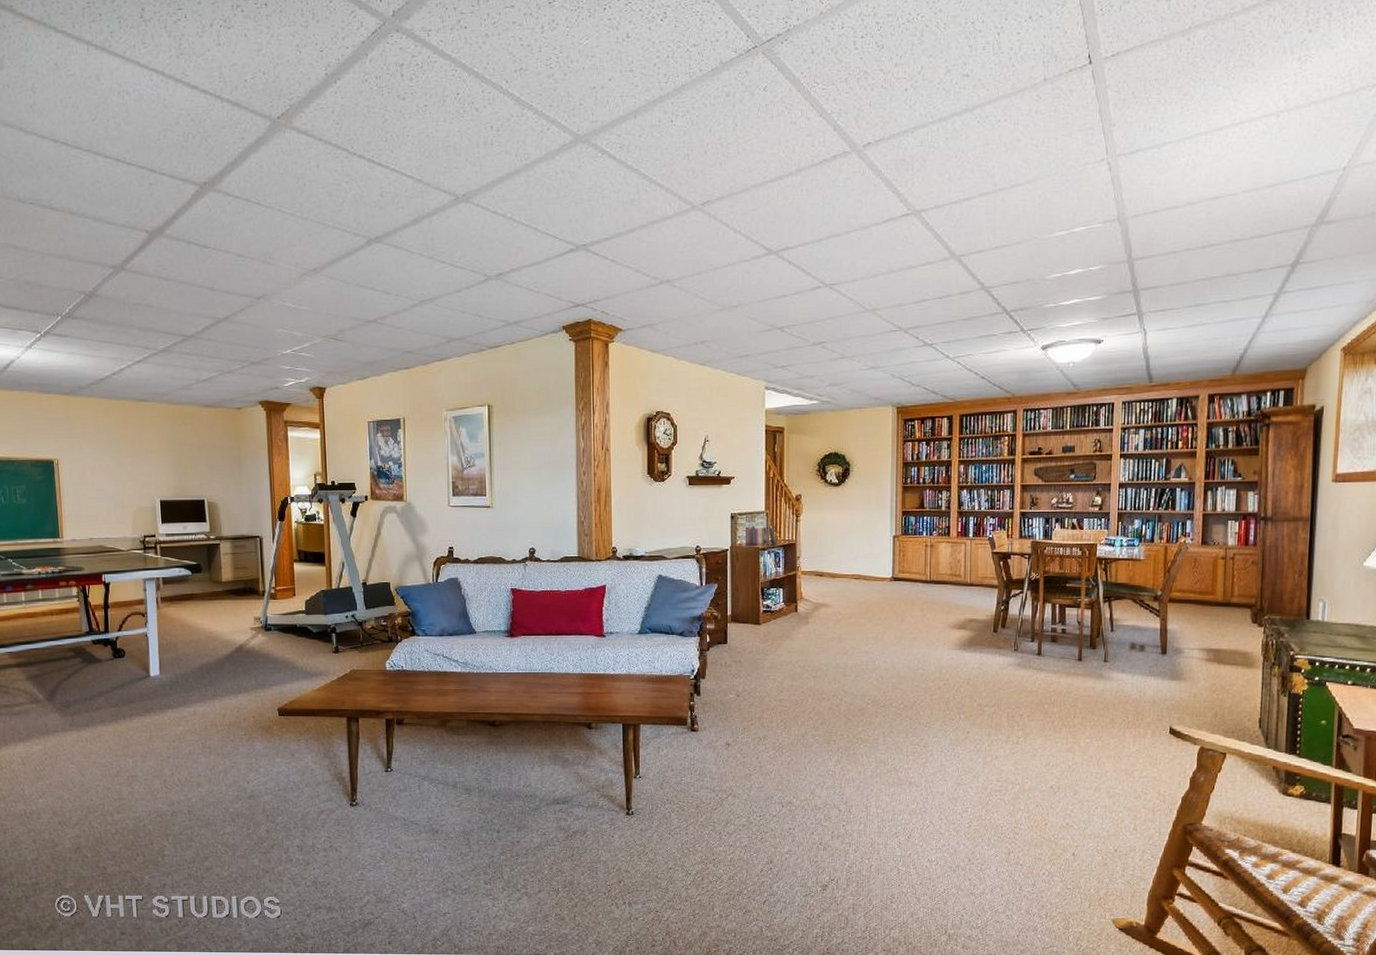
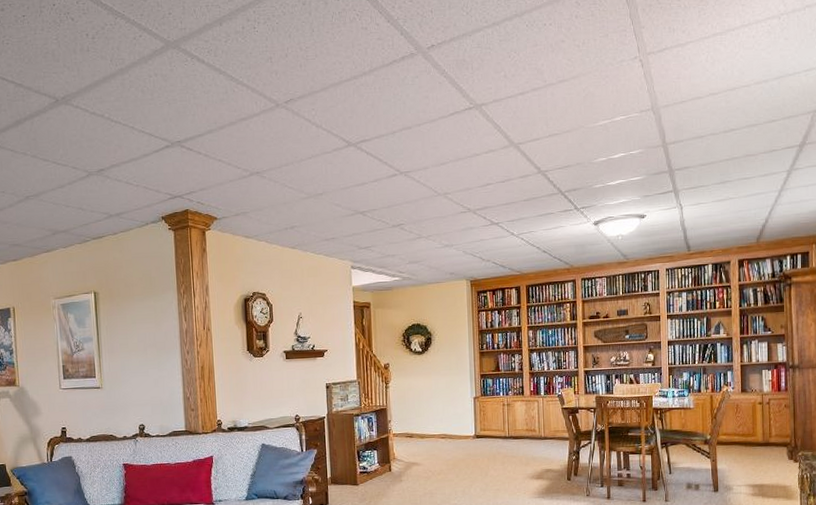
books: present [741,526,778,547] -> none [336,393,370,414]

